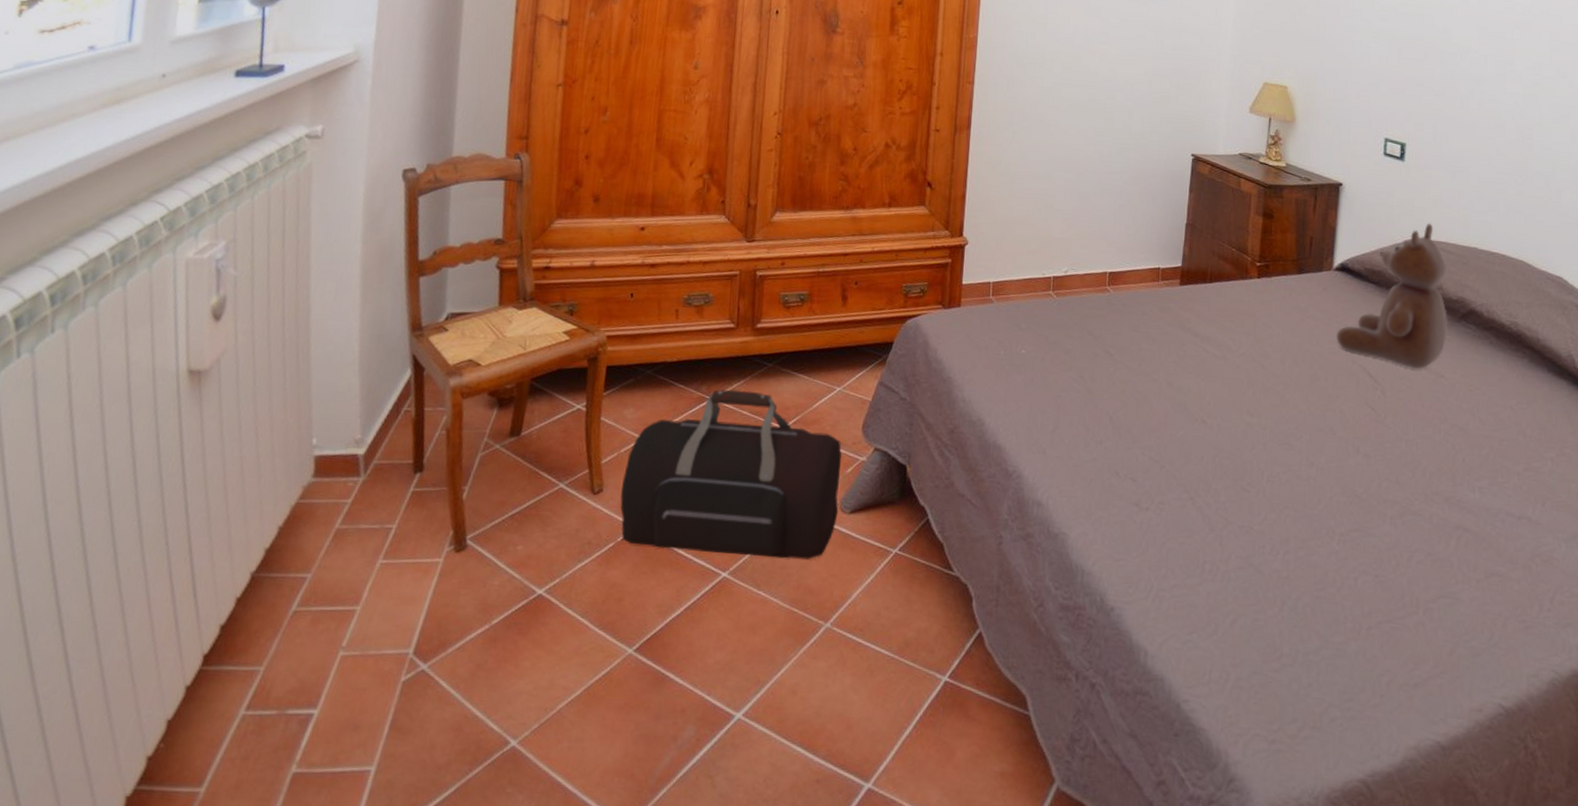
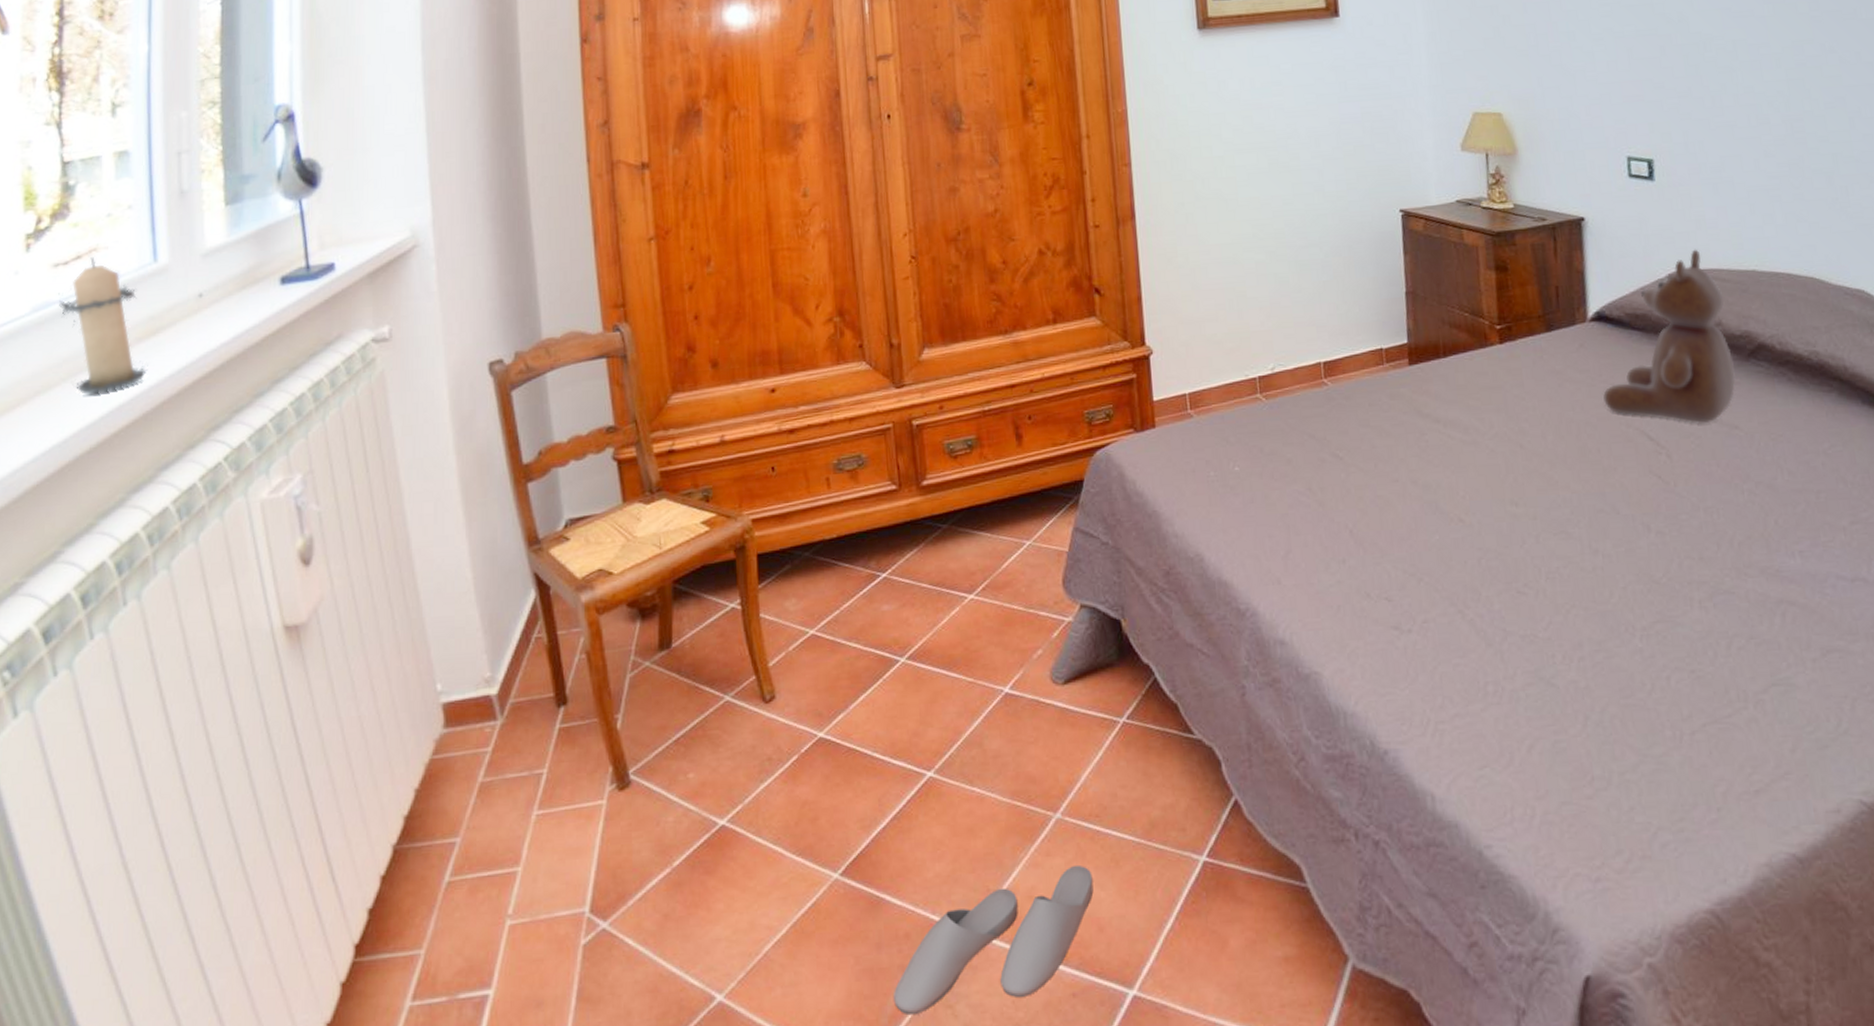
candle: none [38,29,110,147] -> present [58,257,148,394]
duffel bag: present [620,389,842,559] -> none [795,559,1050,754]
slippers: none [662,669,849,781] -> present [892,864,1094,1016]

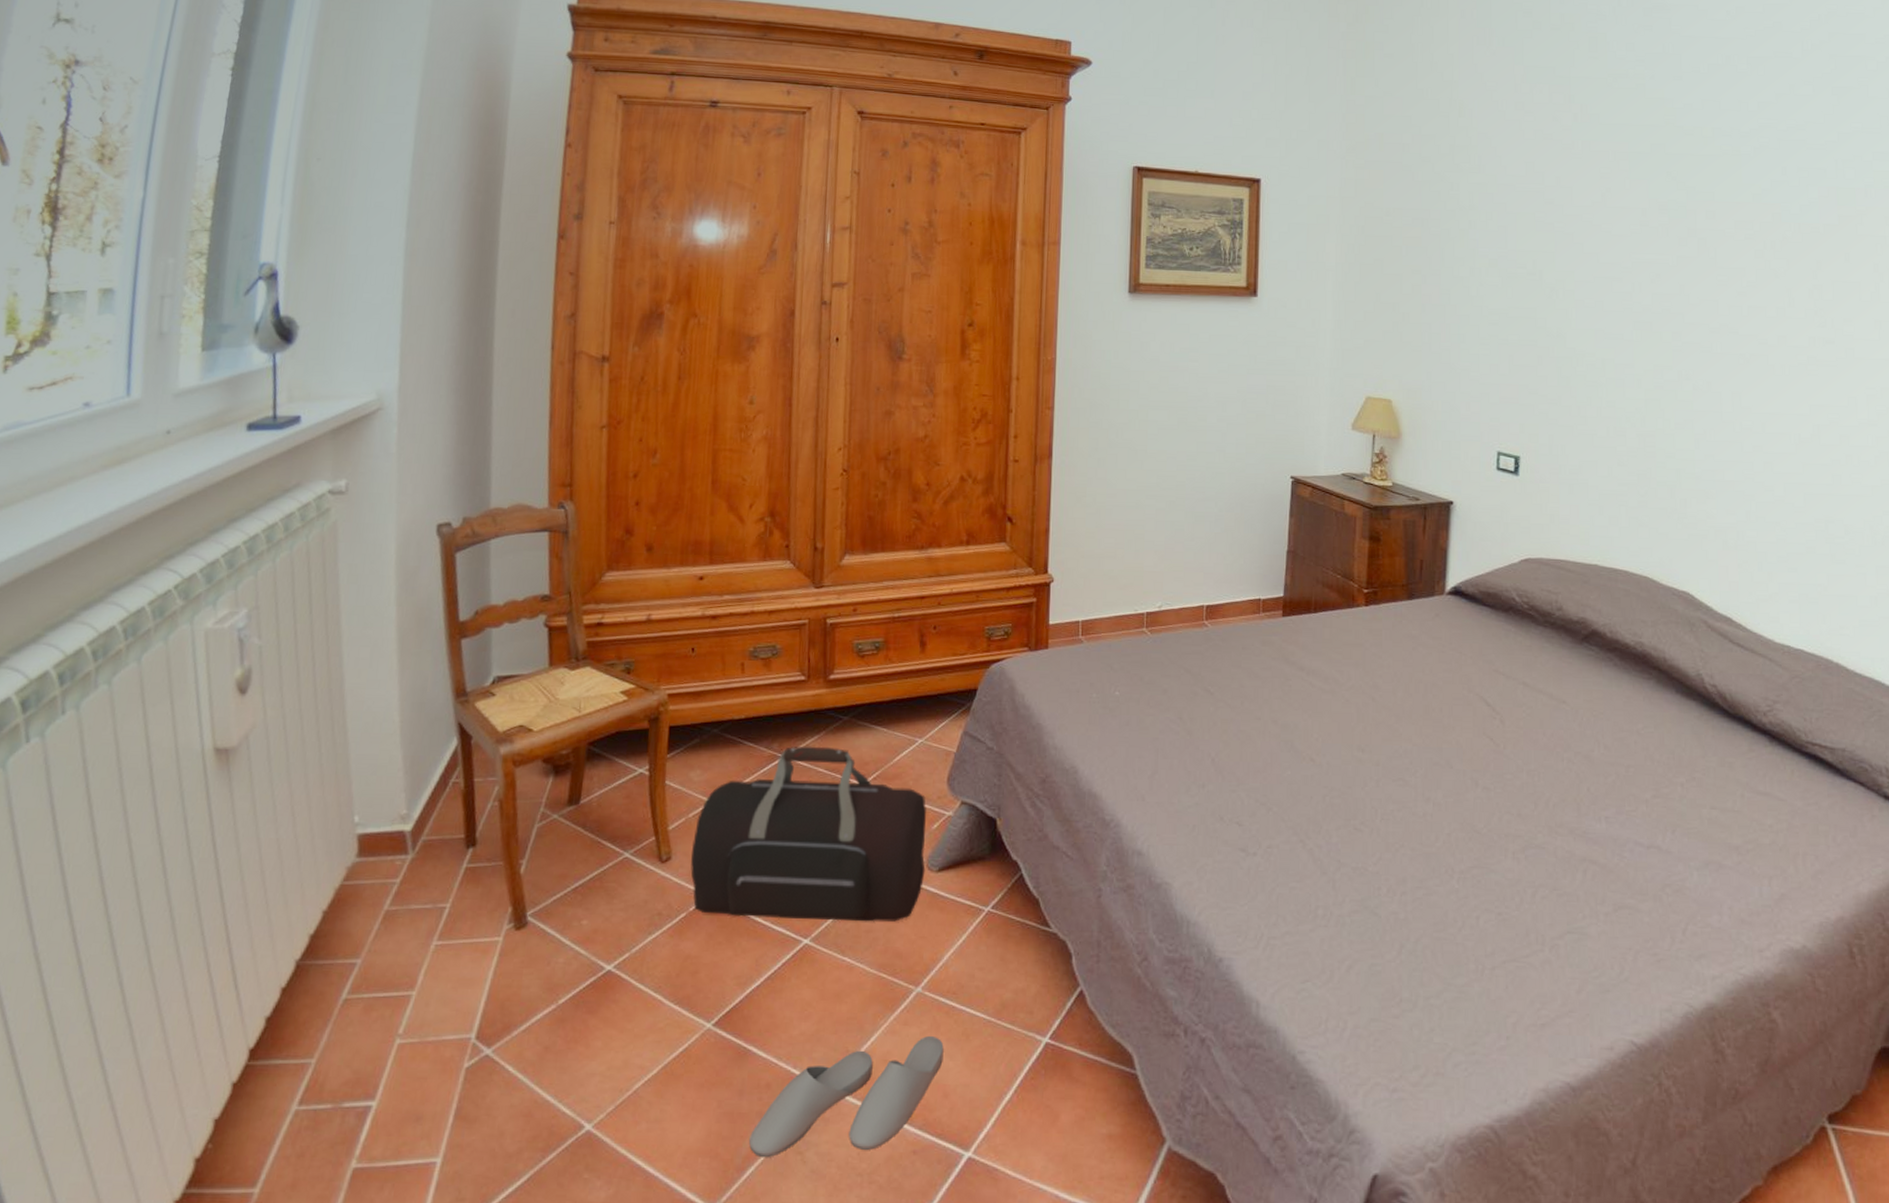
candle: present [58,257,148,394] -> none [30,385,111,513]
duffel bag: none [795,559,1050,754] -> present [690,746,927,922]
teddy bear: present [1603,249,1736,425] -> none [1451,540,1569,696]

